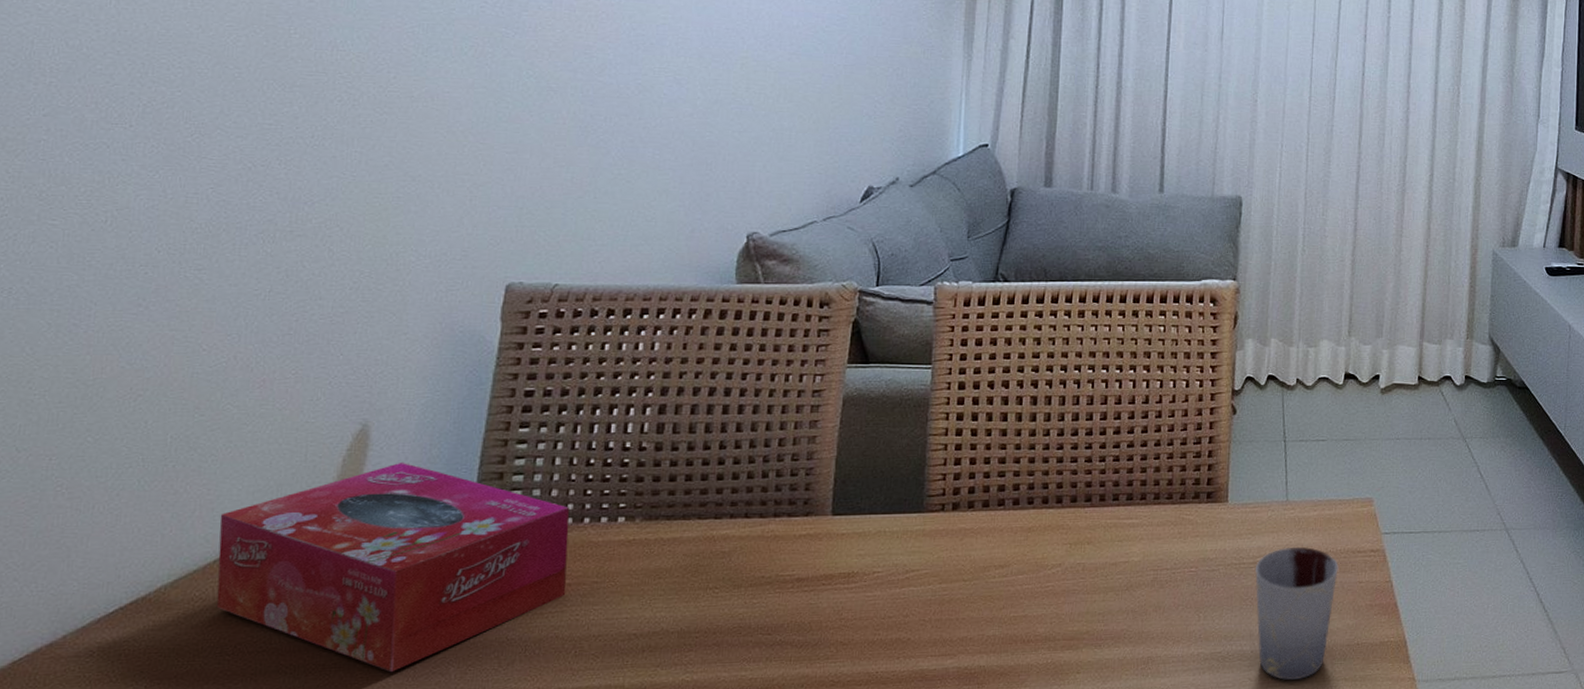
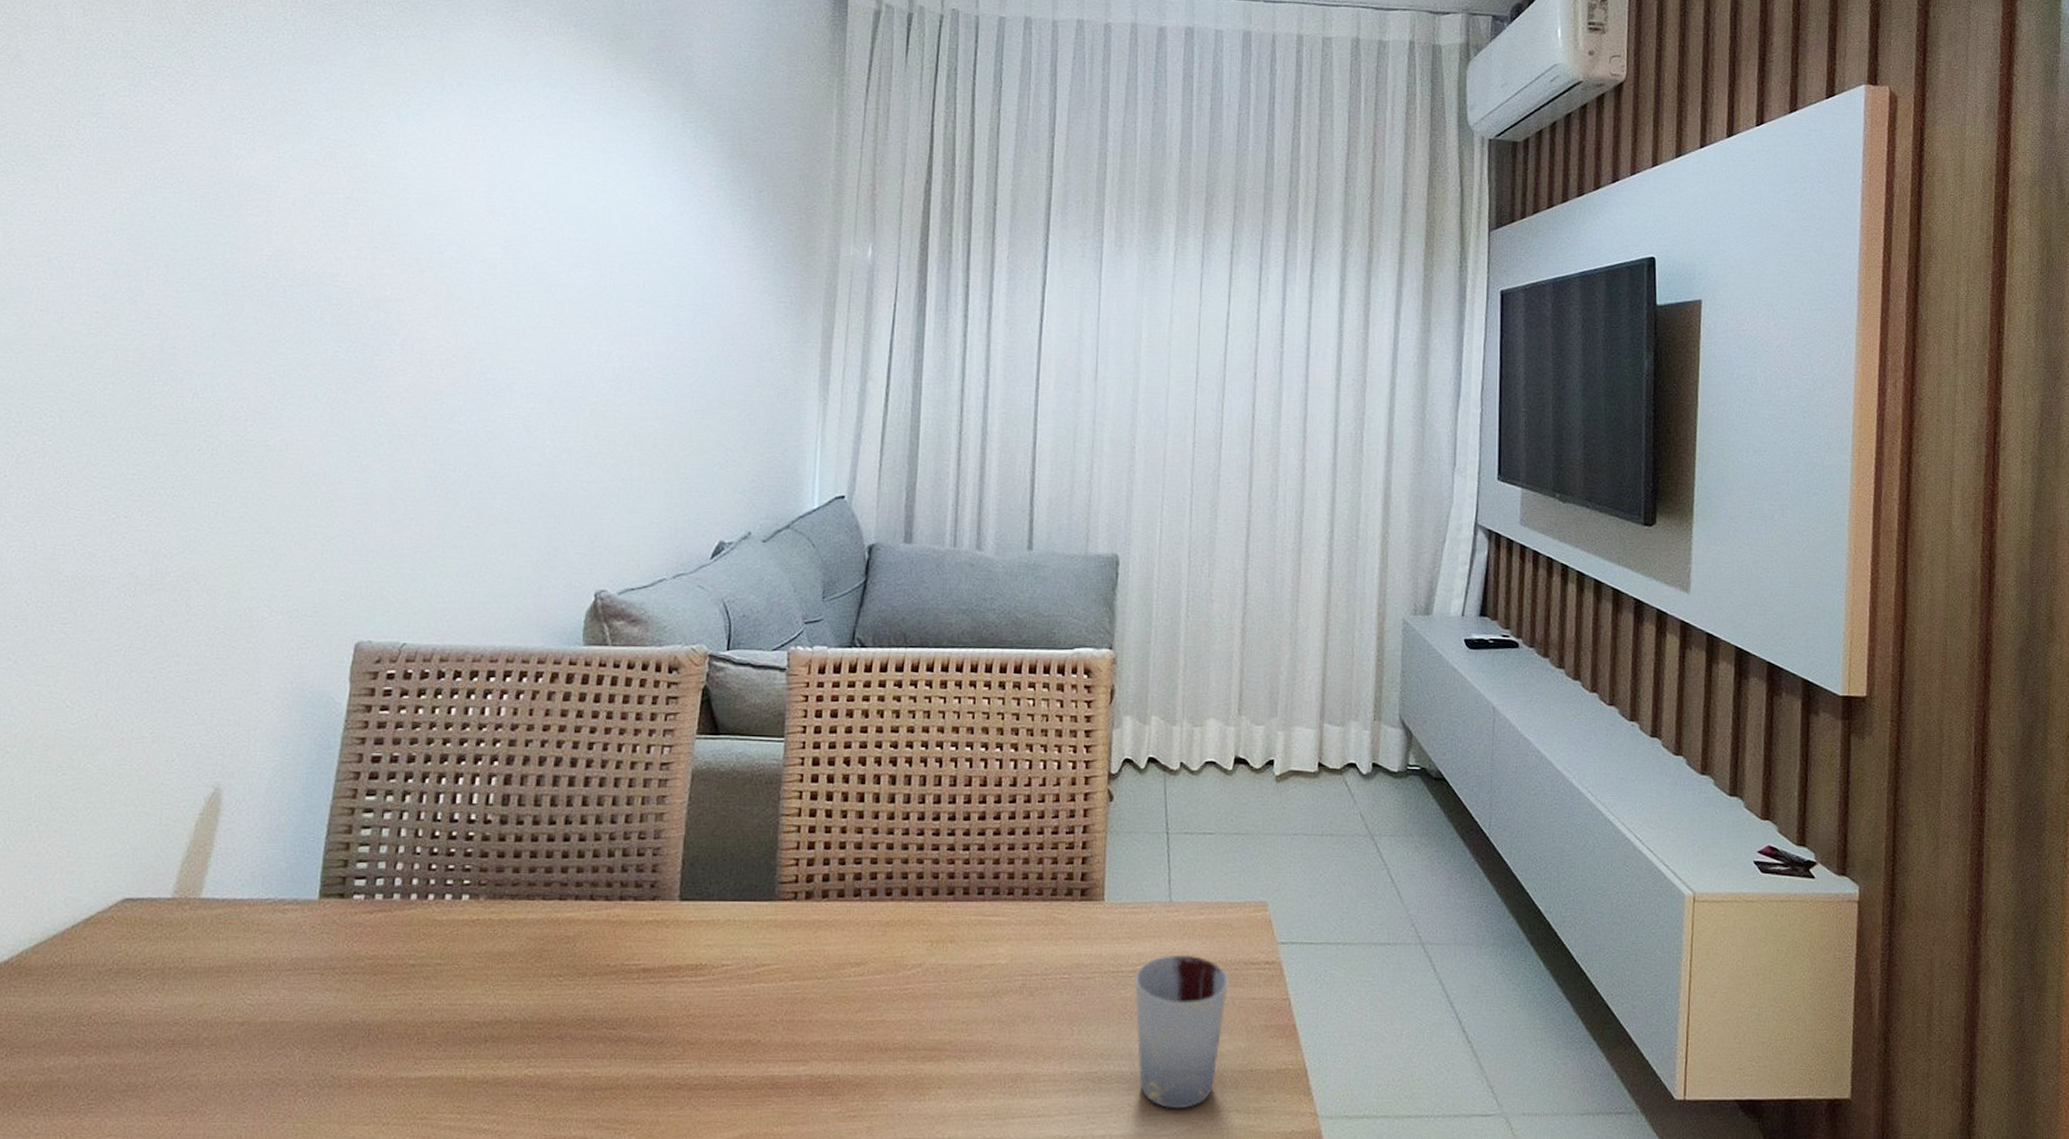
tissue box: present [216,461,570,672] -> none [73,828,414,1051]

